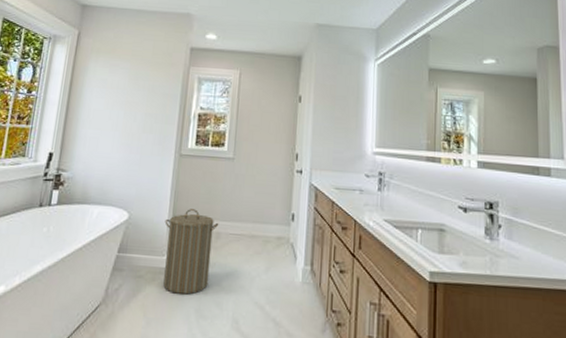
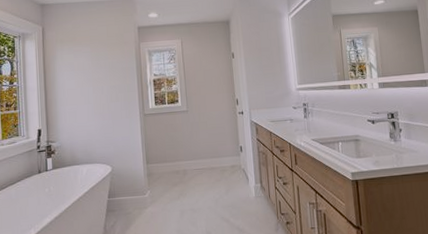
laundry hamper: present [163,209,219,295] -> none [141,155,184,222]

